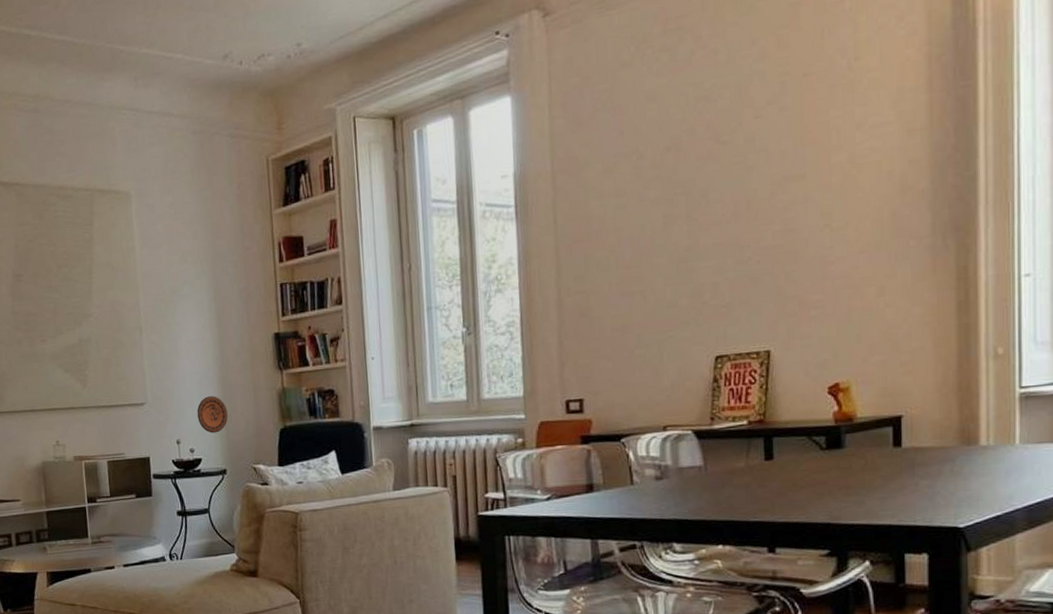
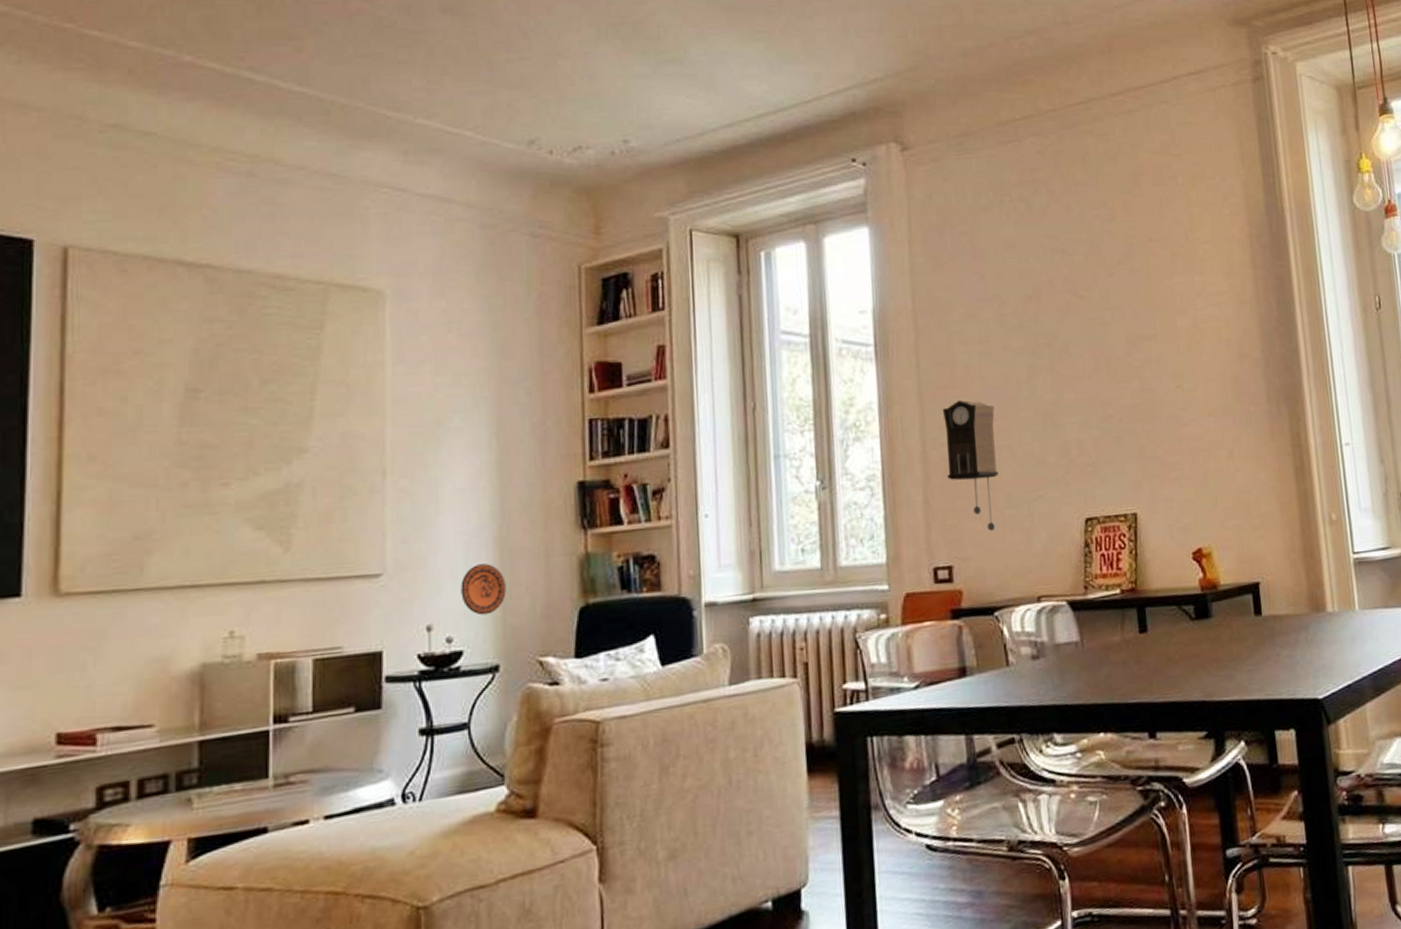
pendulum clock: none [577,251,630,369] -> present [942,400,999,531]

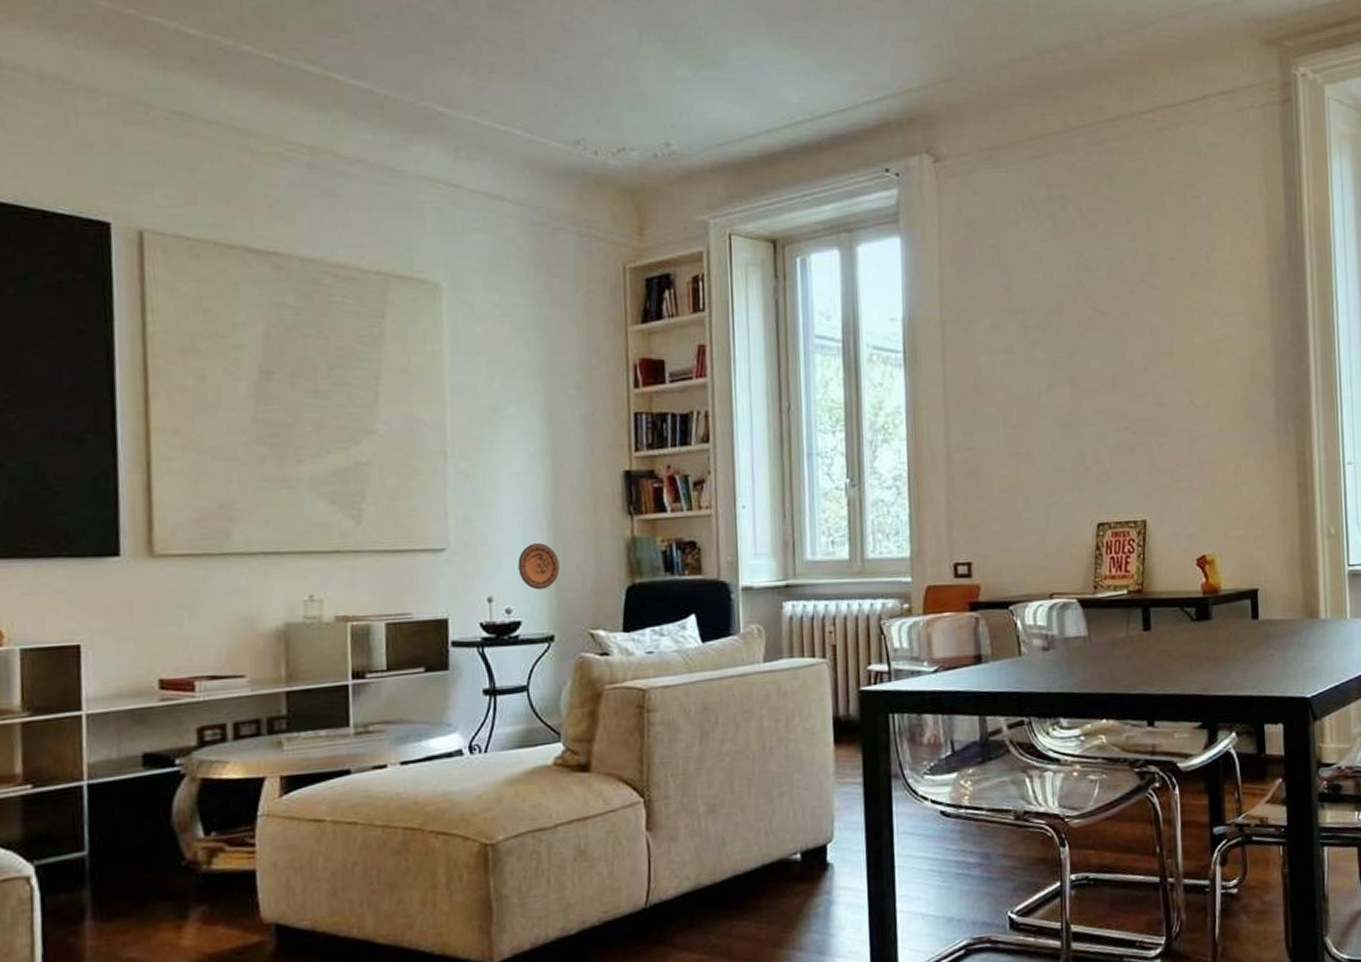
pendulum clock: present [942,400,999,531] -> none [966,408,1017,532]

